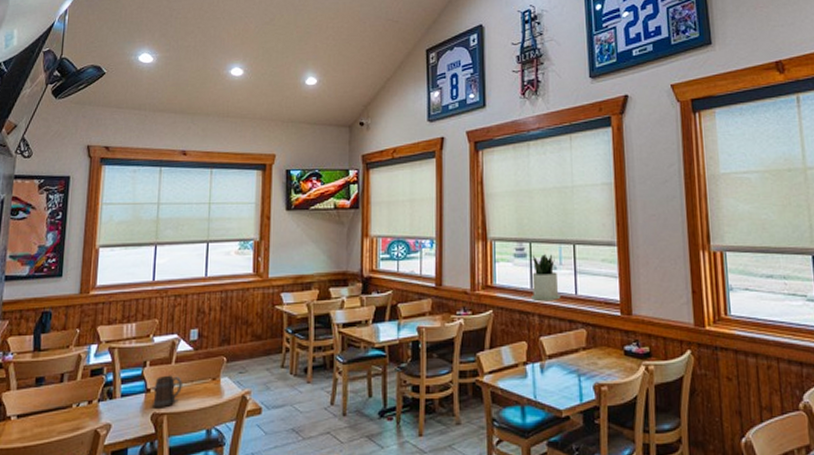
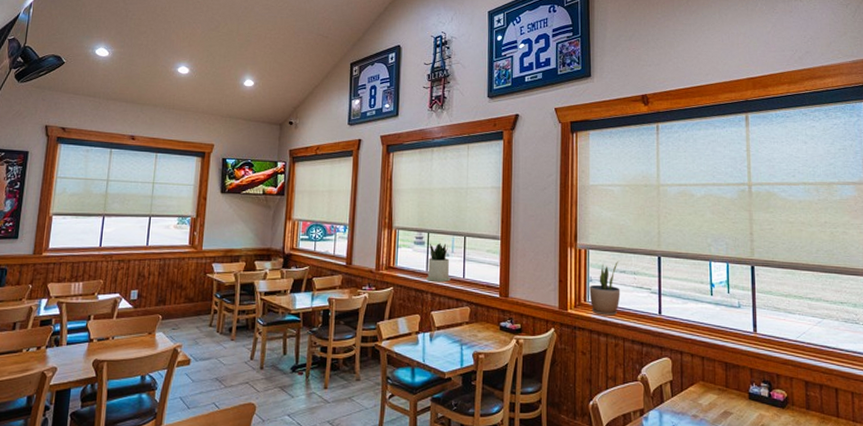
beer mug: present [153,375,182,408] -> none [95,328,122,356]
potted plant: none [729,264,770,332] -> present [589,261,621,316]

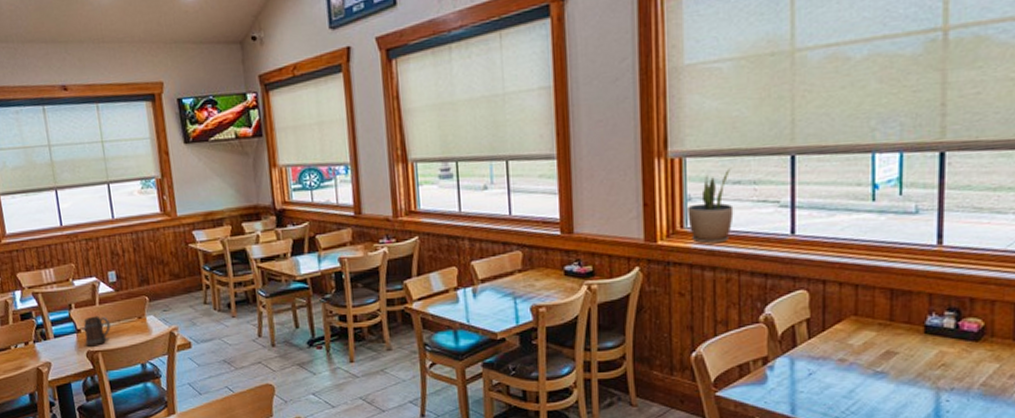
beer mug: none [95,328,122,356] -> present [83,315,111,347]
planter: present [425,243,451,283] -> none [459,173,493,225]

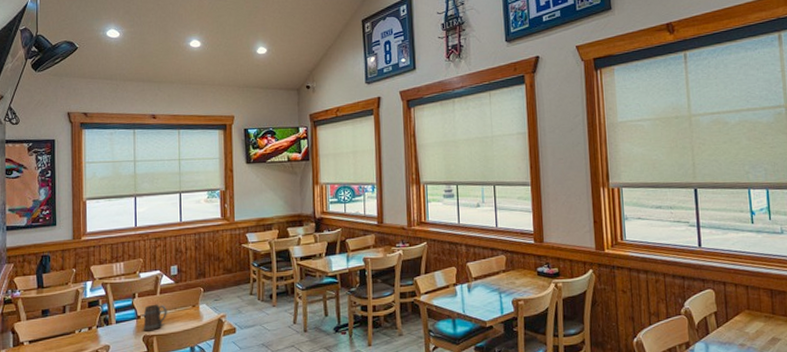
potted plant: present [687,169,734,245] -> none [625,197,658,253]

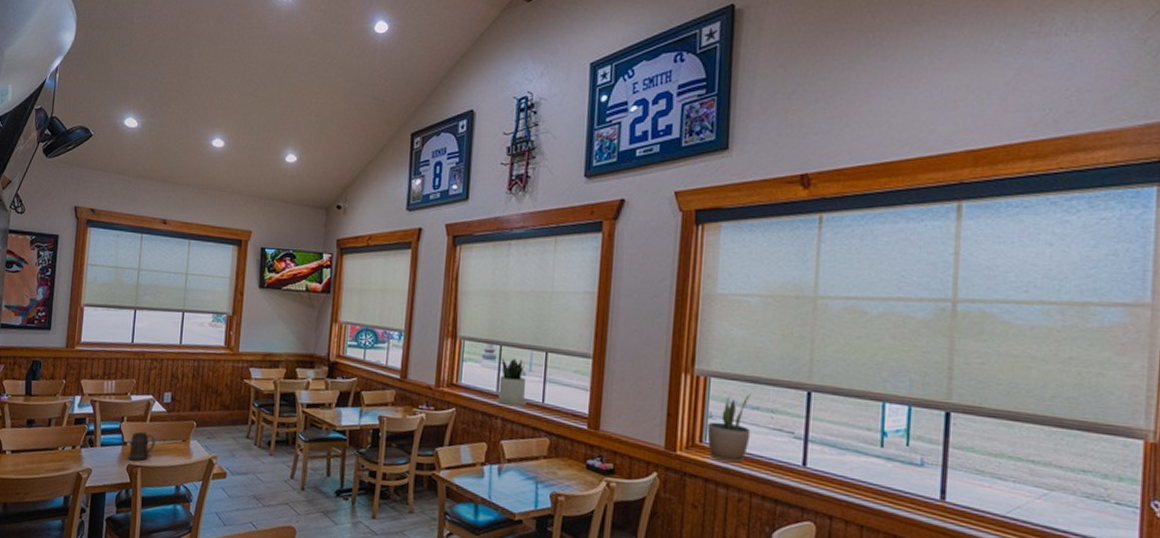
planter: none [458,194,484,234] -> present [495,358,527,407]
potted plant: none [625,197,658,253] -> present [707,394,752,464]

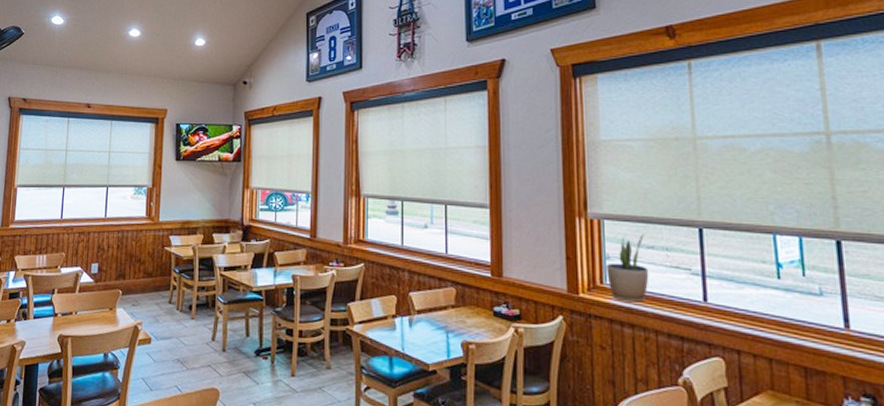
beer mug: present [129,431,156,461] -> none [59,302,84,331]
planter: present [495,358,527,407] -> none [401,213,431,259]

